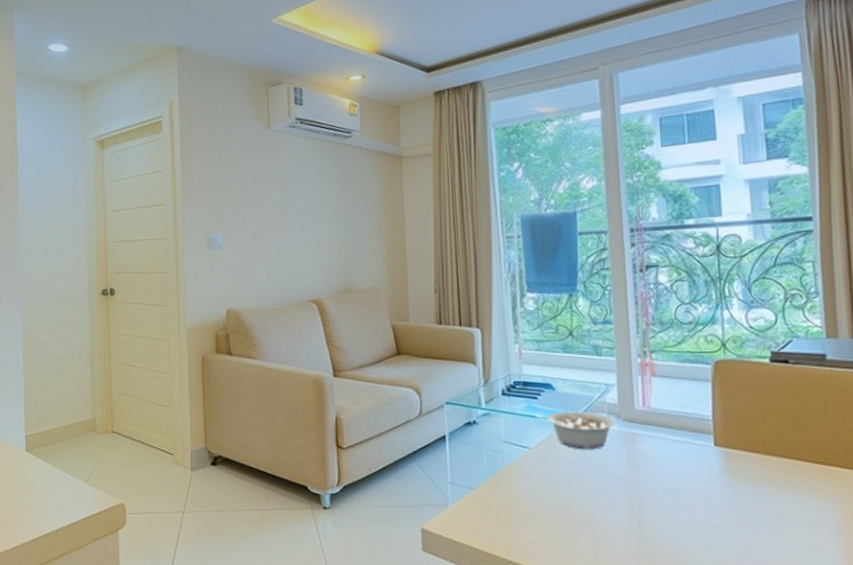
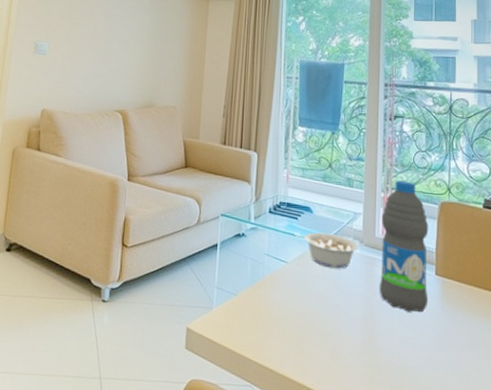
water bottle: none [640,341,708,490] -> present [379,180,429,313]

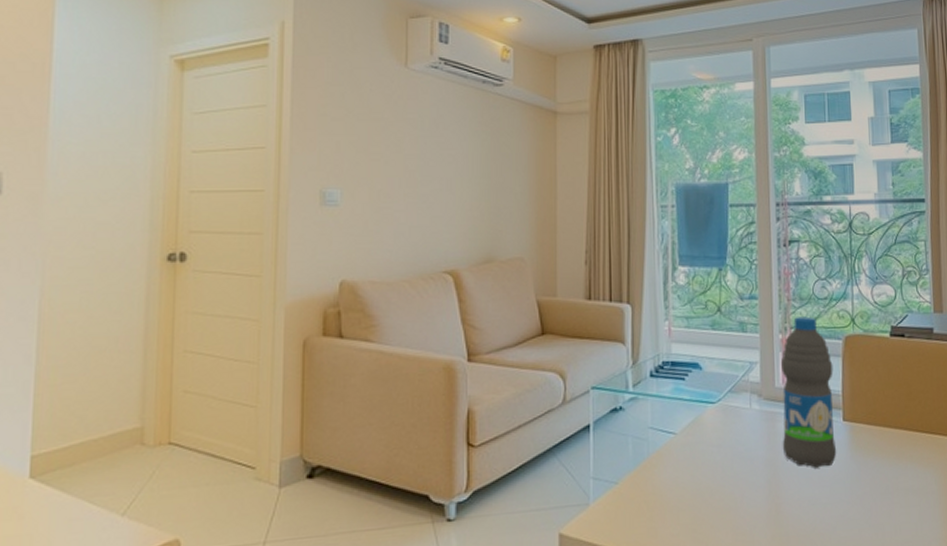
legume: present [294,232,358,269] -> none [682,390,757,432]

